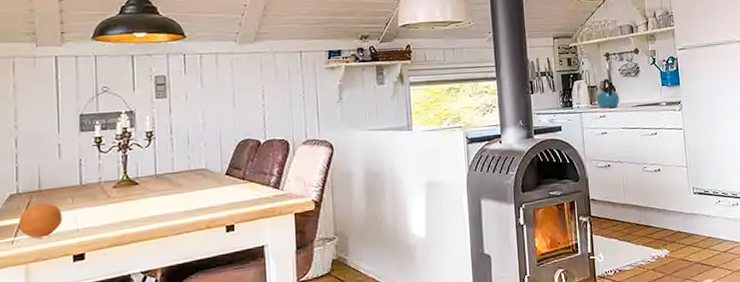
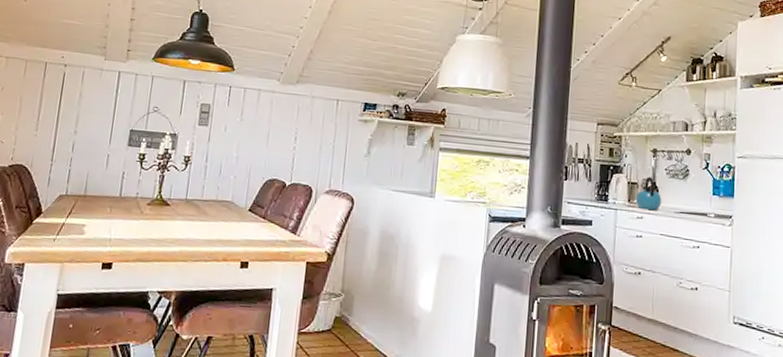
fruit: present [18,203,63,239] -> none [61,208,100,241]

